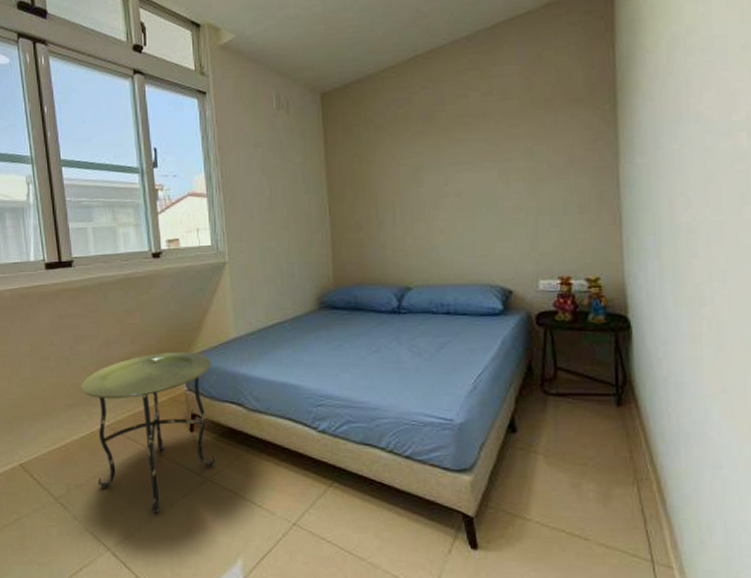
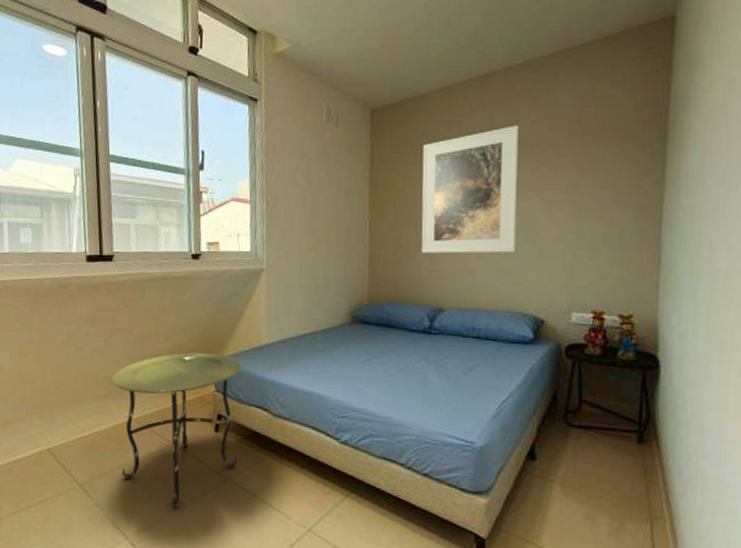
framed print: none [376,98,478,233] -> present [421,125,519,254]

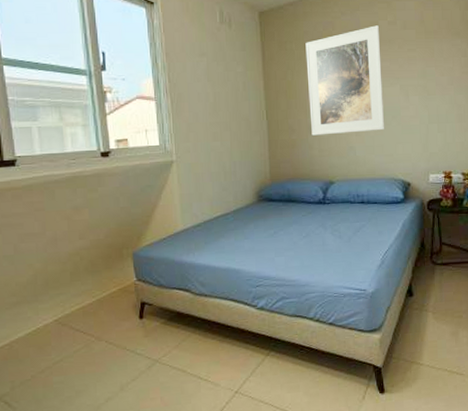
side table: present [111,352,241,508] -> none [25,244,164,399]

